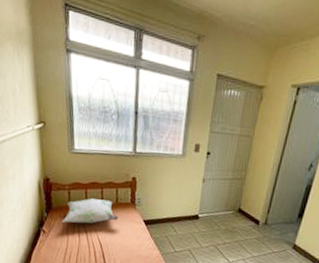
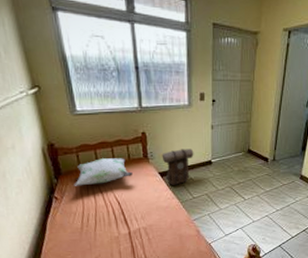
backpack: none [149,199,182,236] -> present [162,149,194,185]

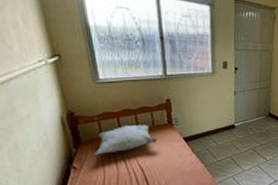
backpack: present [162,149,194,185] -> none [186,114,218,150]

